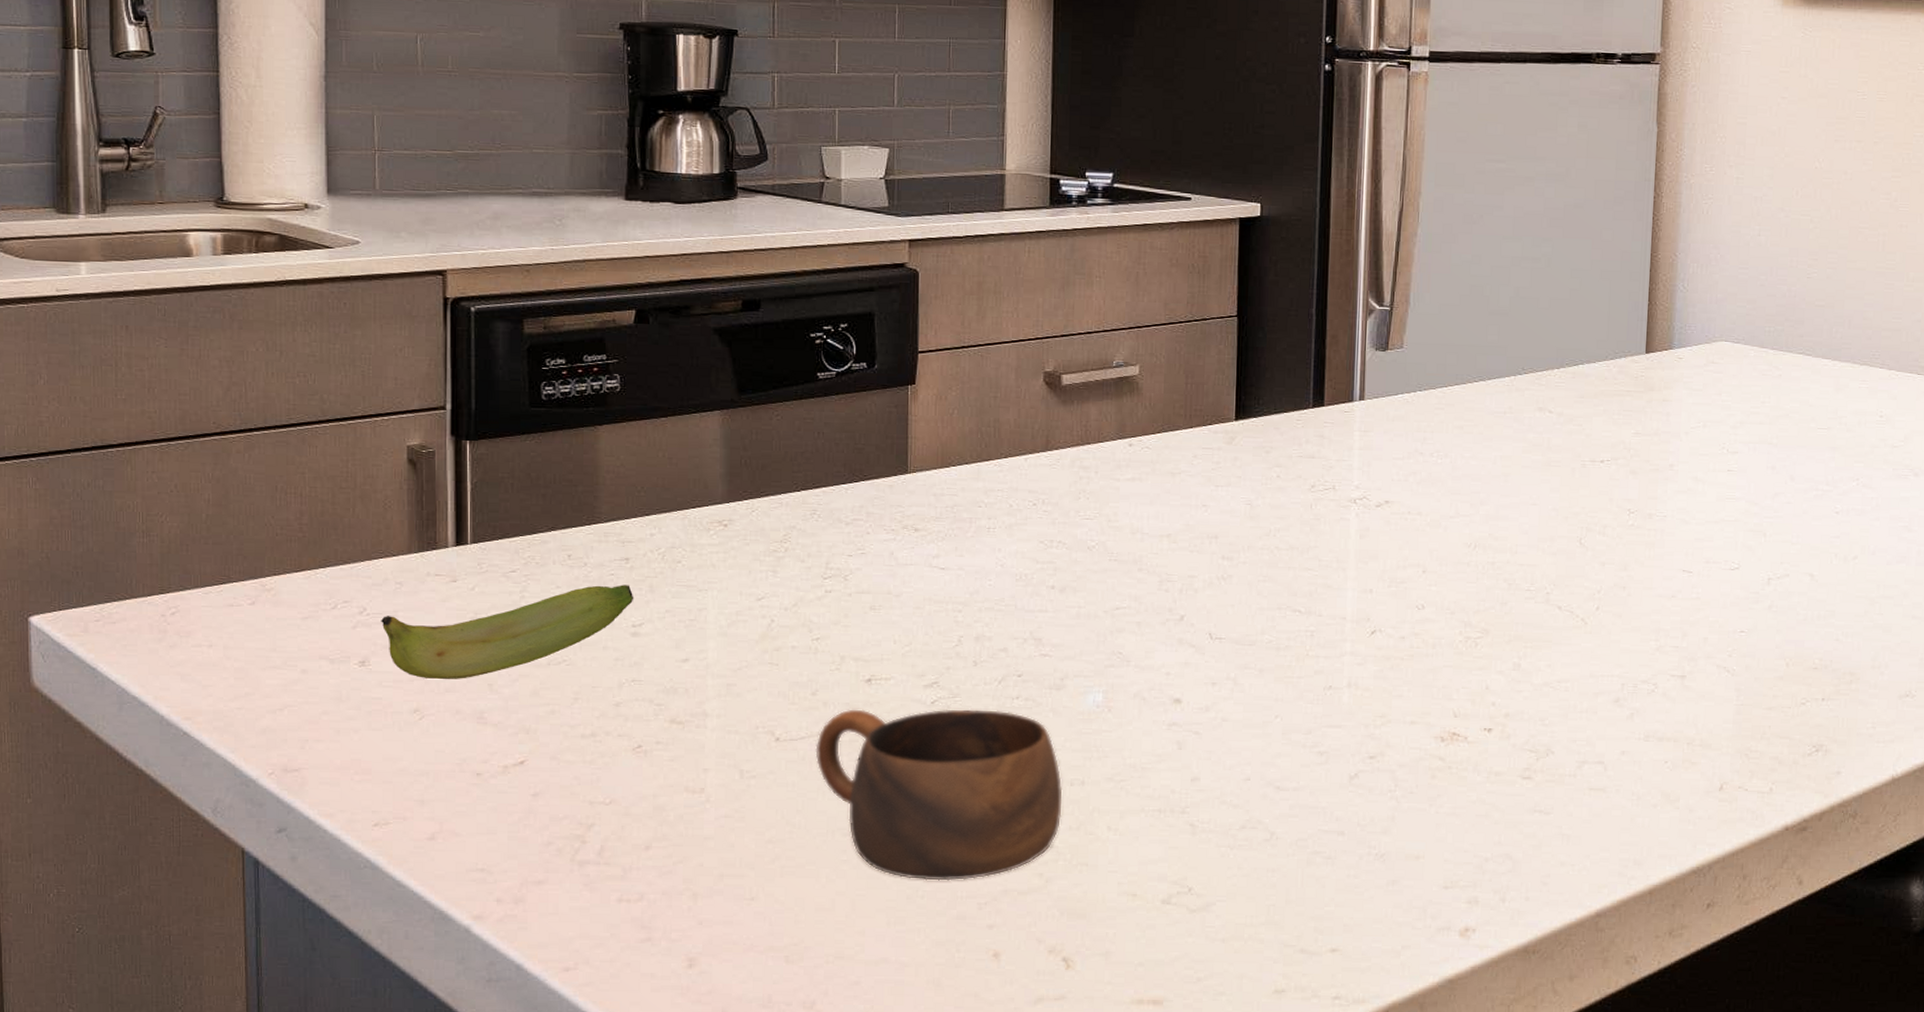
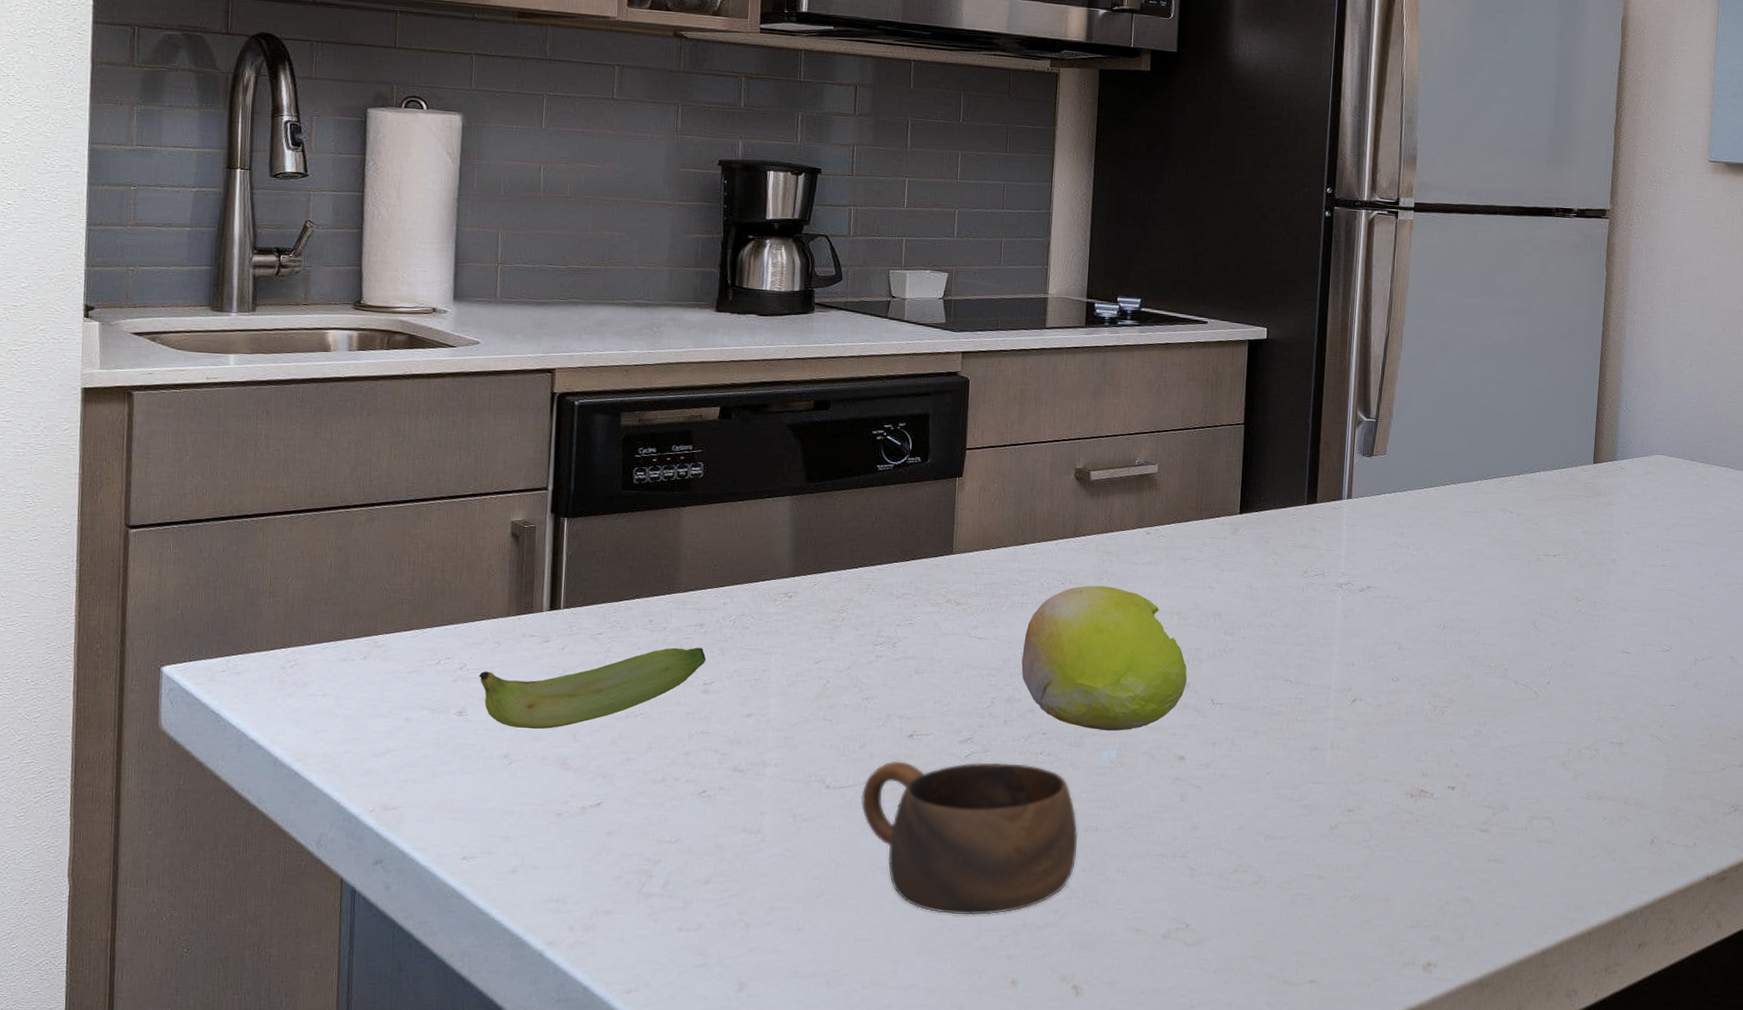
fruit: none [991,506,1180,671] -> present [1021,585,1187,731]

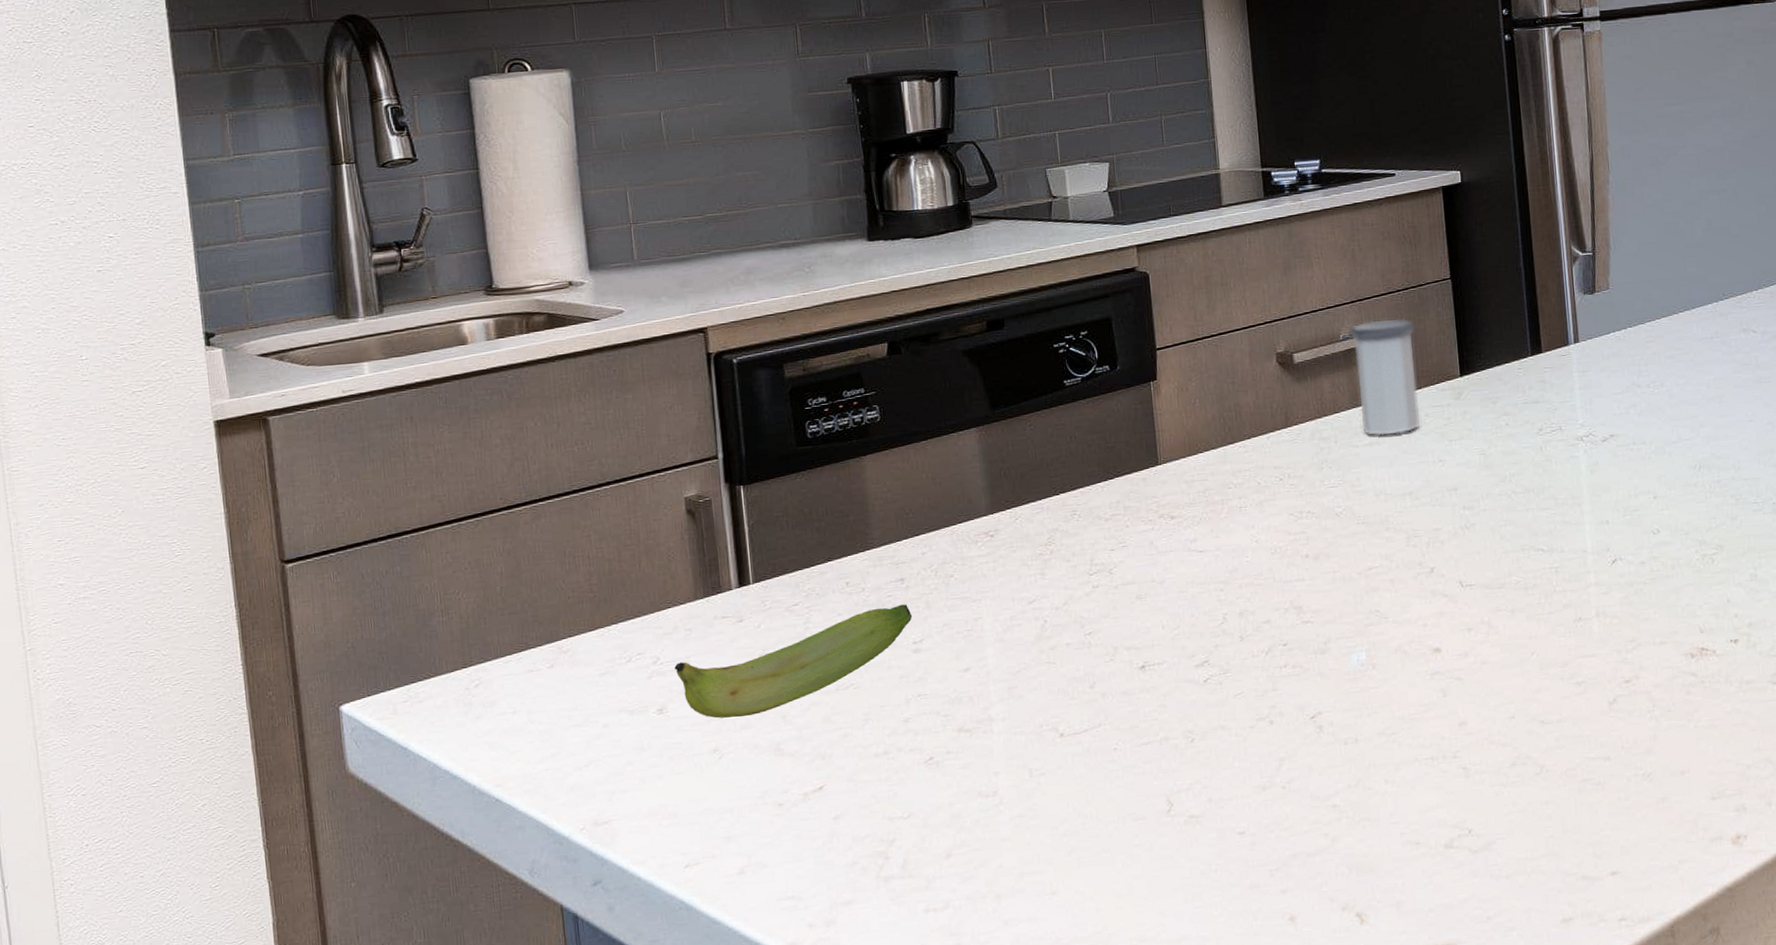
cup: present [861,761,1078,916] -> none [1098,680,1340,855]
fruit: present [1021,585,1187,731] -> none [1248,475,1430,633]
salt shaker: none [1144,452,1204,558] -> present [1350,318,1420,436]

